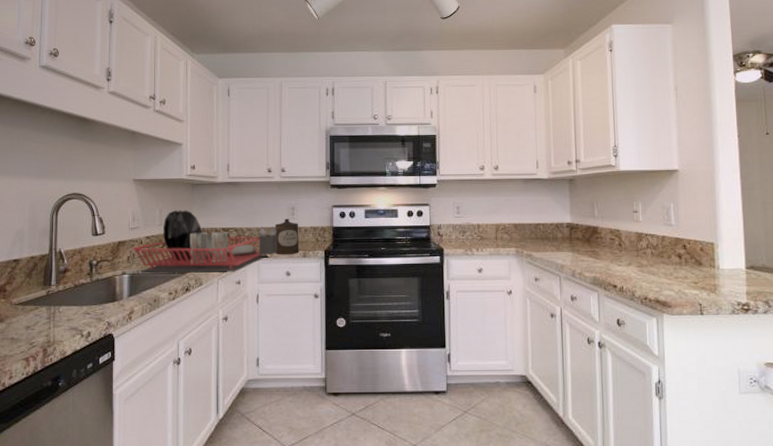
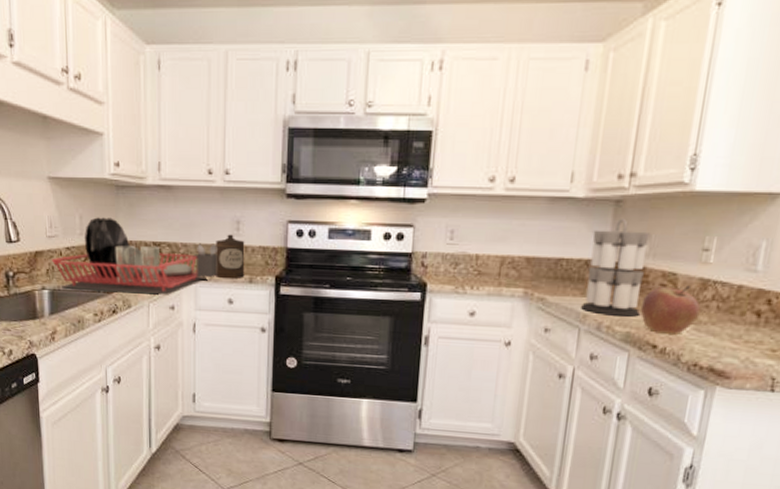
spice rack: none [558,191,600,265] -> present [581,218,650,317]
fruit: none [600,238,641,276] -> present [640,285,701,335]

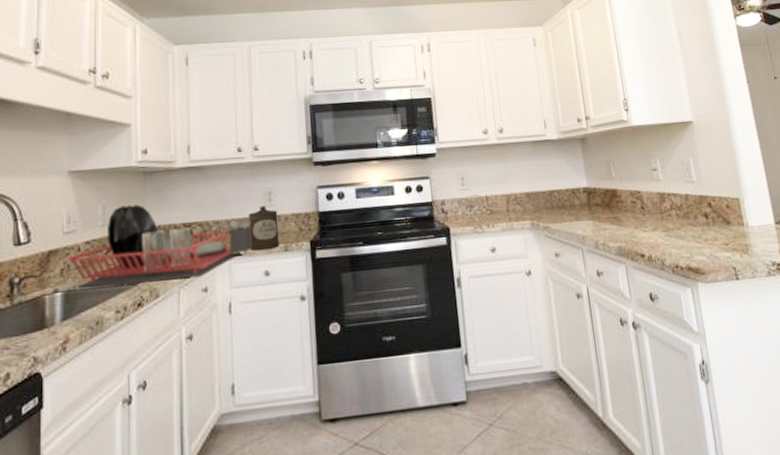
spice rack: present [581,218,650,317] -> none [571,152,624,235]
fruit: present [640,285,701,335] -> none [622,200,667,244]

